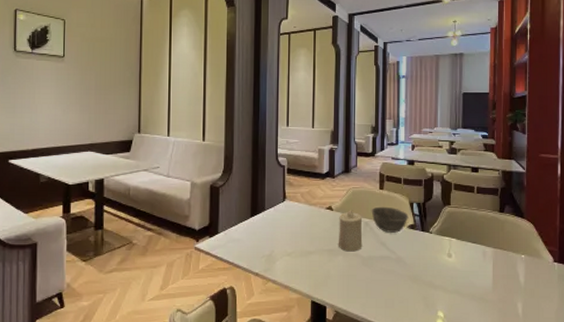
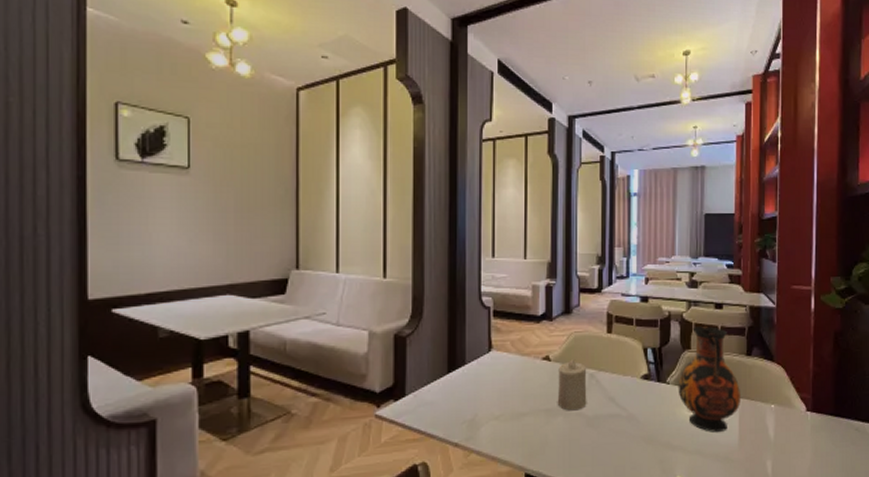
bowl: present [371,206,409,233] -> none [597,353,642,385]
vase: none [439,186,495,276] -> present [678,326,742,432]

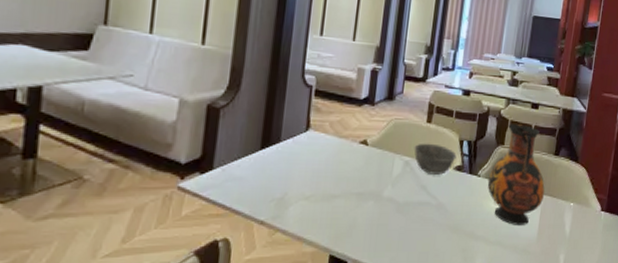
candle: present [557,359,587,411] -> none [370,145,402,196]
bowl: none [597,353,642,385] -> present [414,143,457,175]

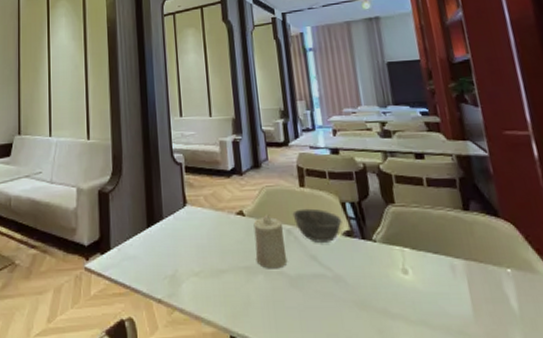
candle: none [370,145,402,196] -> present [253,214,288,269]
vase: present [487,124,545,225] -> none [386,178,467,299]

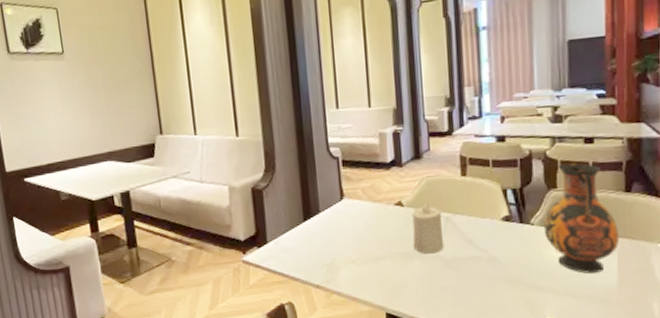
bowl: present [292,208,342,243] -> none [452,196,502,228]
vase: none [386,178,467,299] -> present [543,163,620,274]

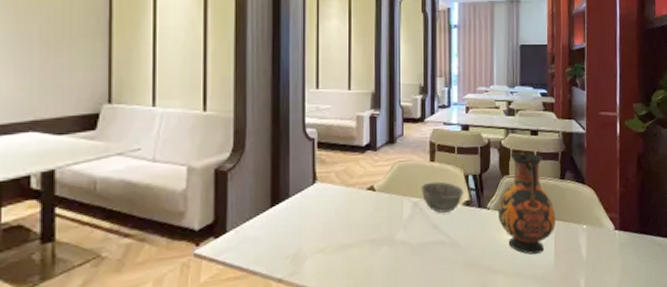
candle: present [412,204,444,254] -> none [382,188,411,240]
bowl: none [452,196,502,228] -> present [421,181,464,213]

